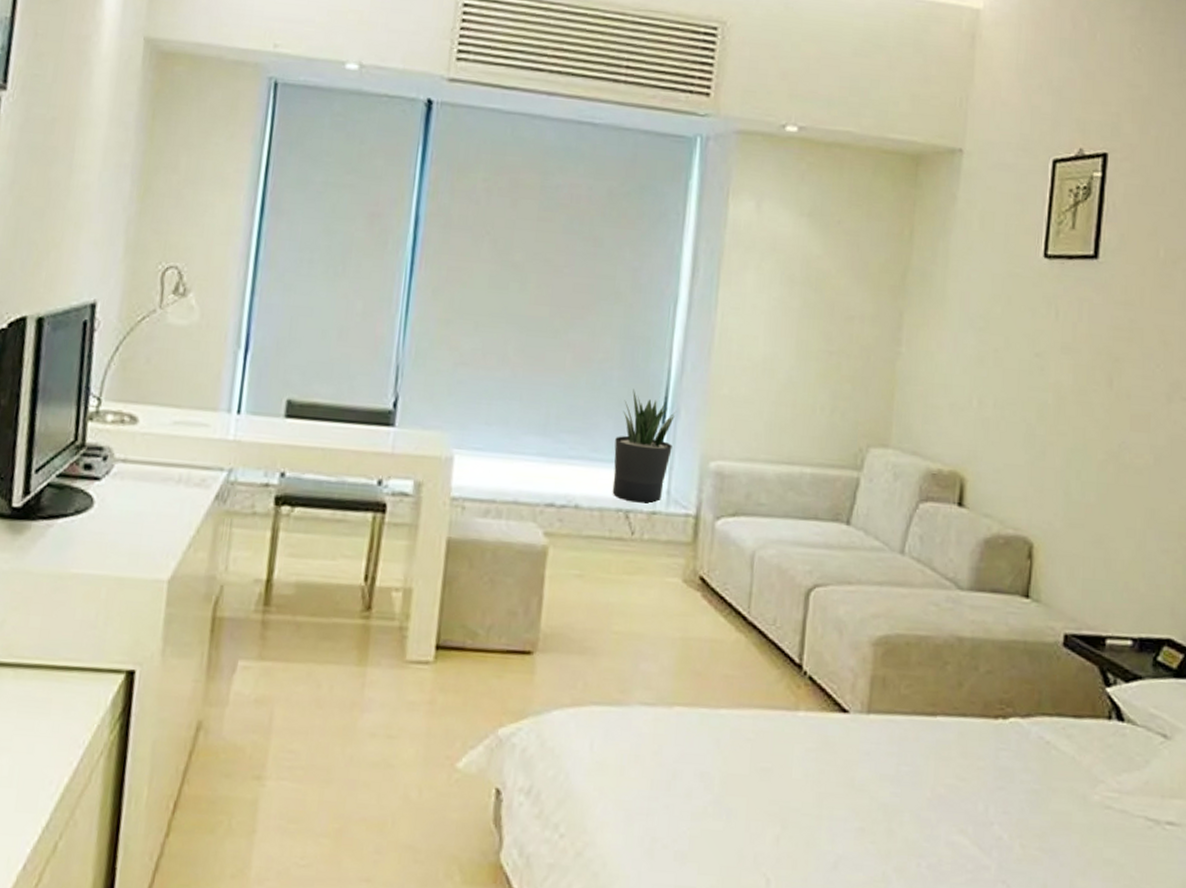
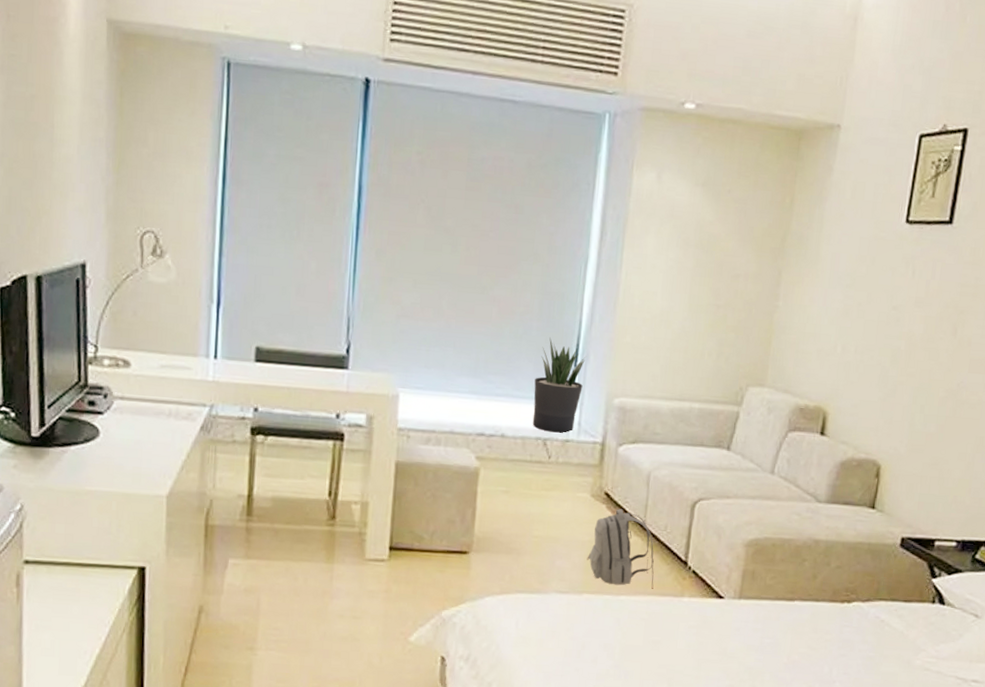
backpack: none [678,597,761,700] -> present [587,509,654,589]

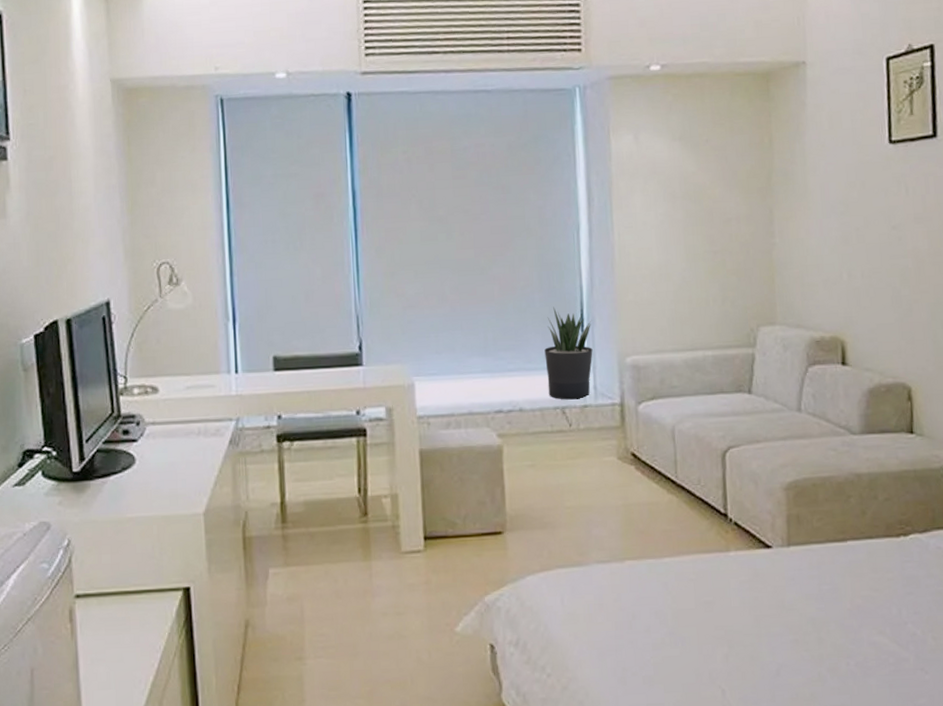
backpack: present [587,509,654,589] -> none [623,468,697,548]

